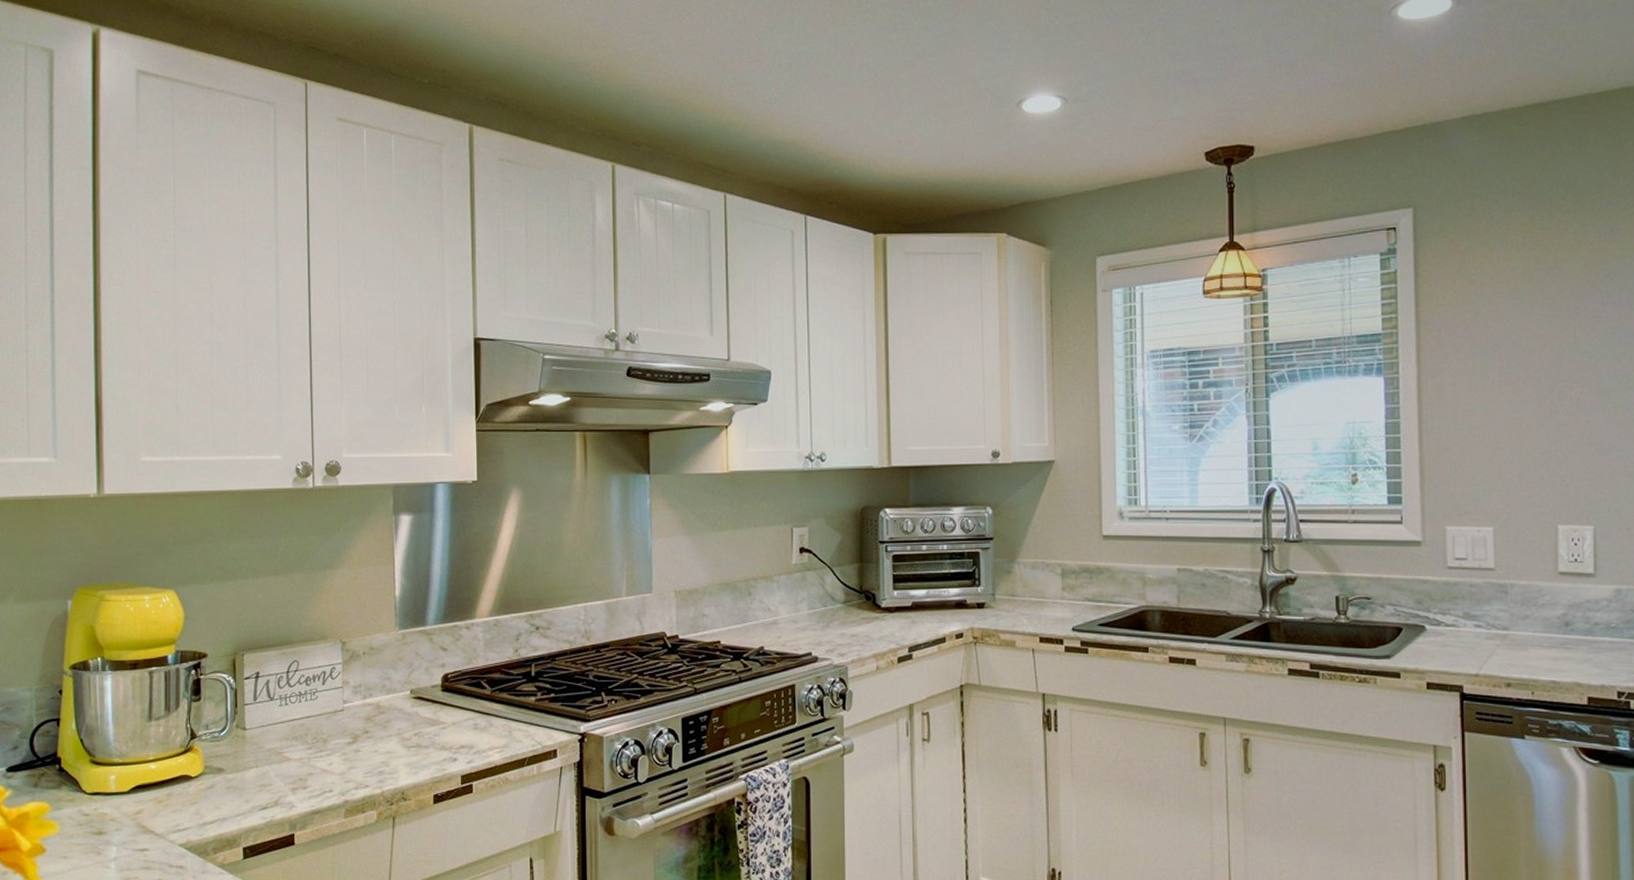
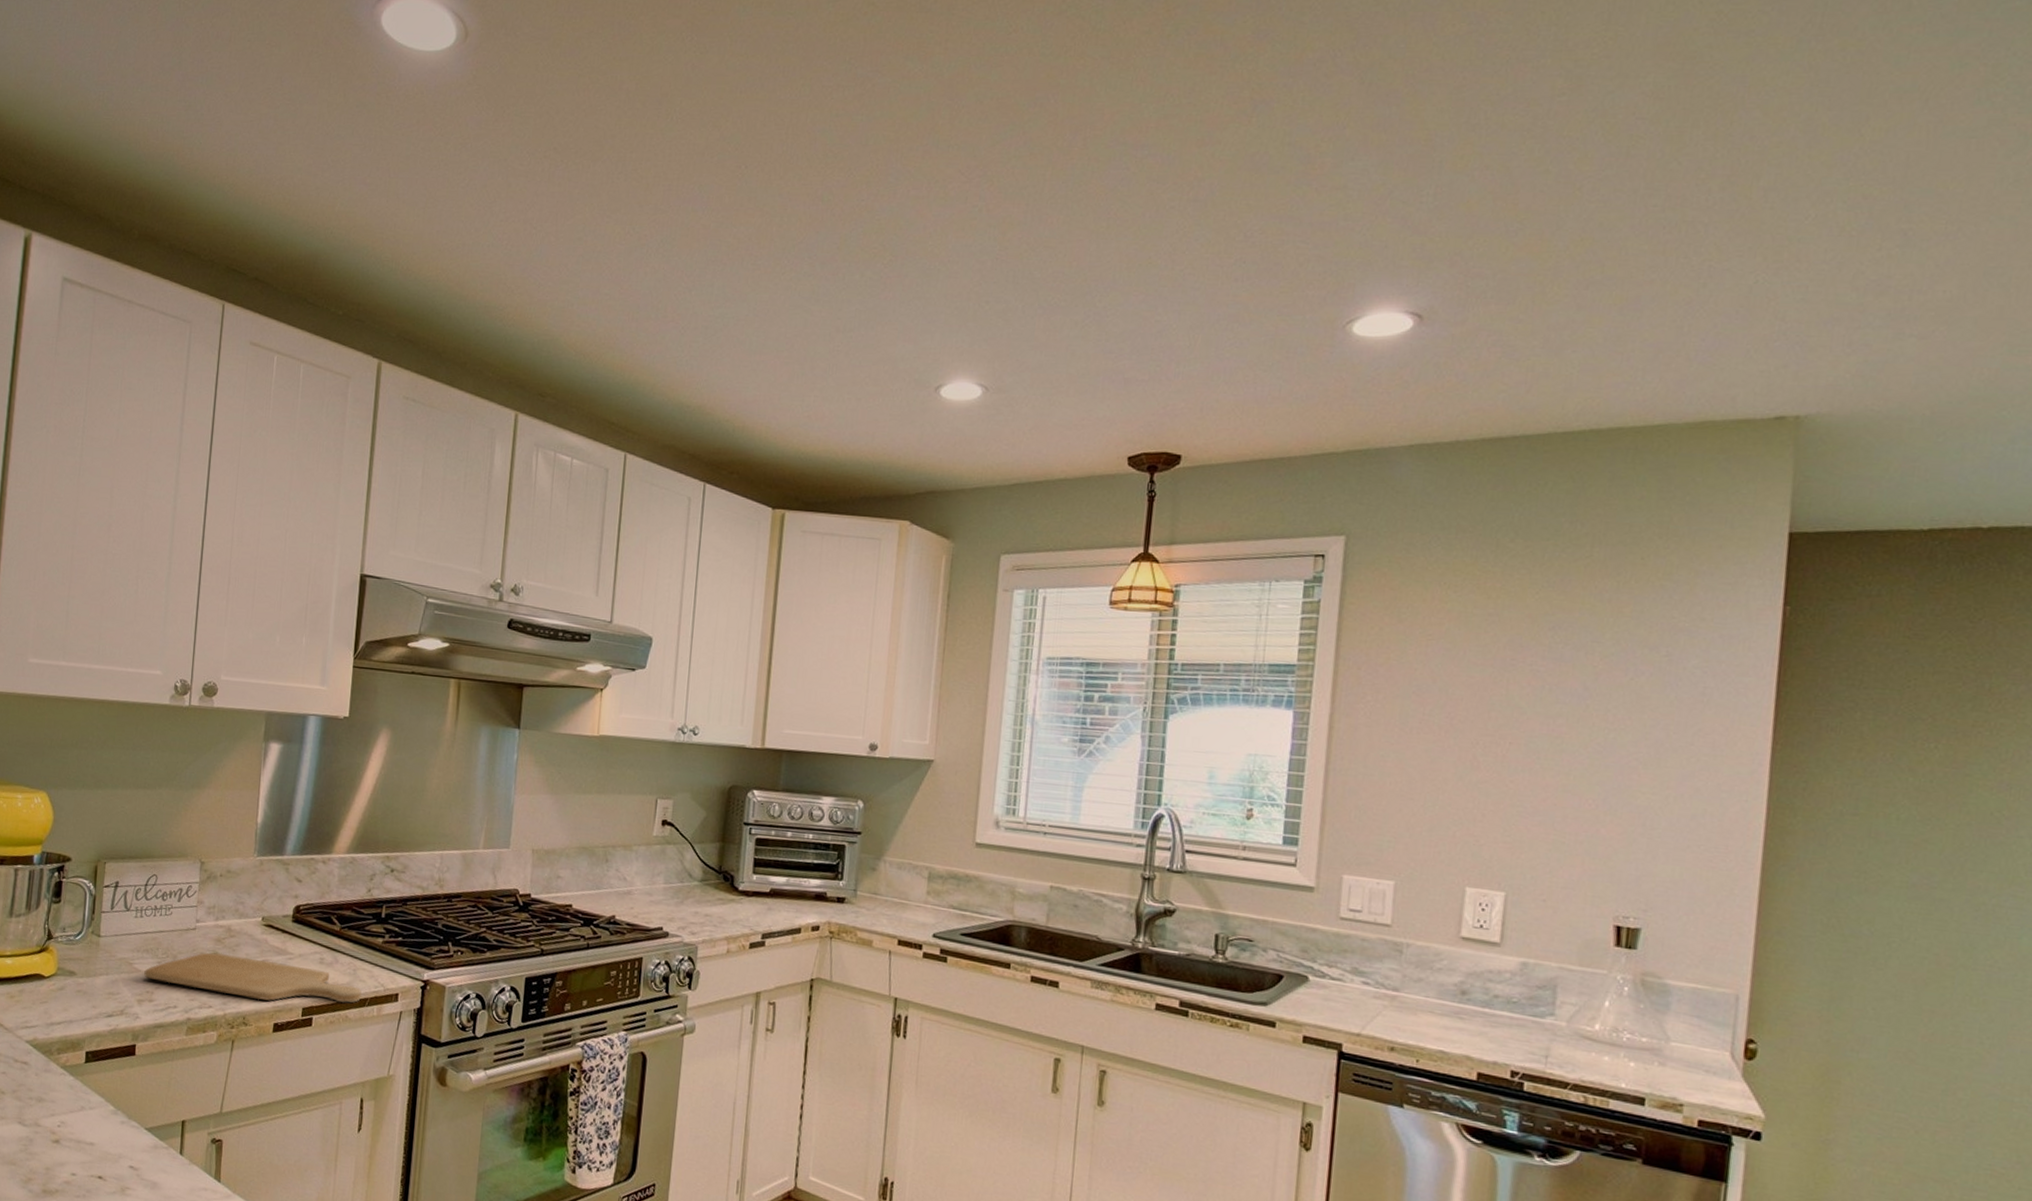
chopping board: none [295,731,519,774] -> present [144,952,362,1003]

